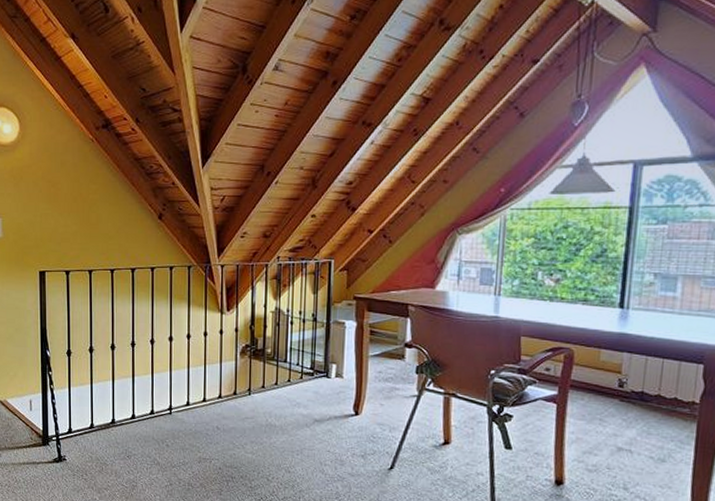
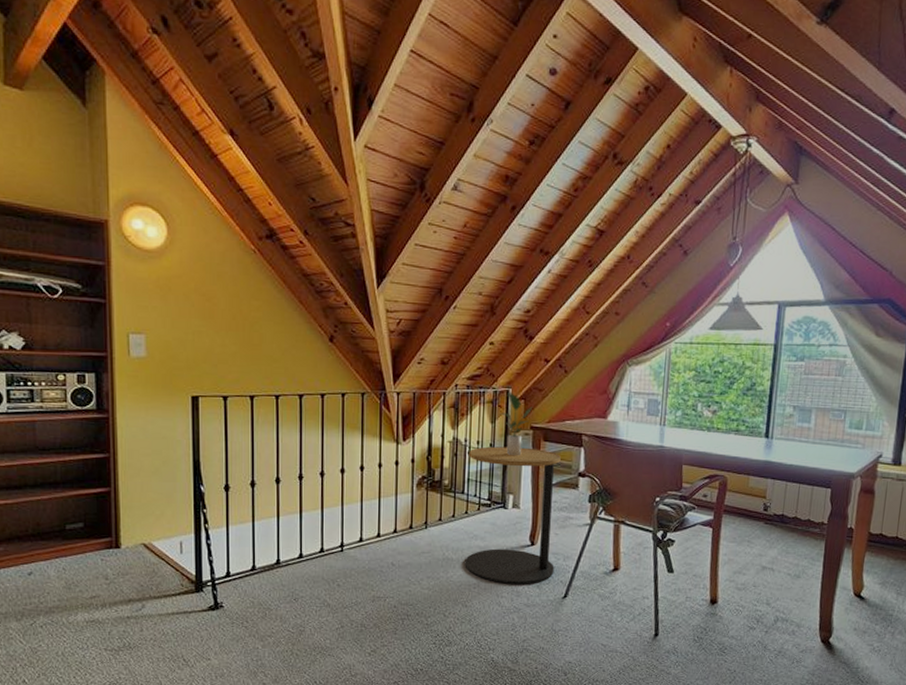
side table: none [287,316,386,454] -> present [464,446,561,584]
potted plant: none [322,262,355,326] -> present [500,391,532,456]

